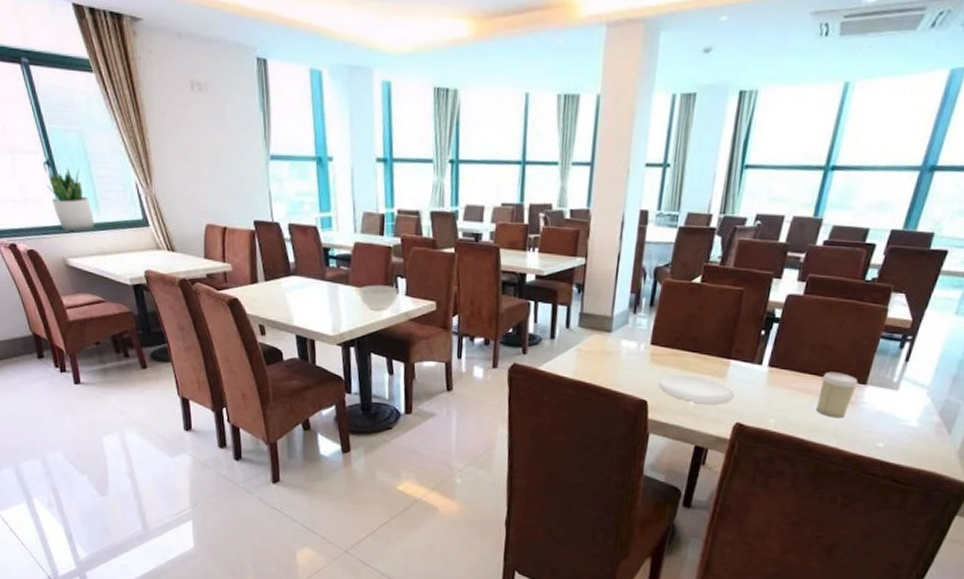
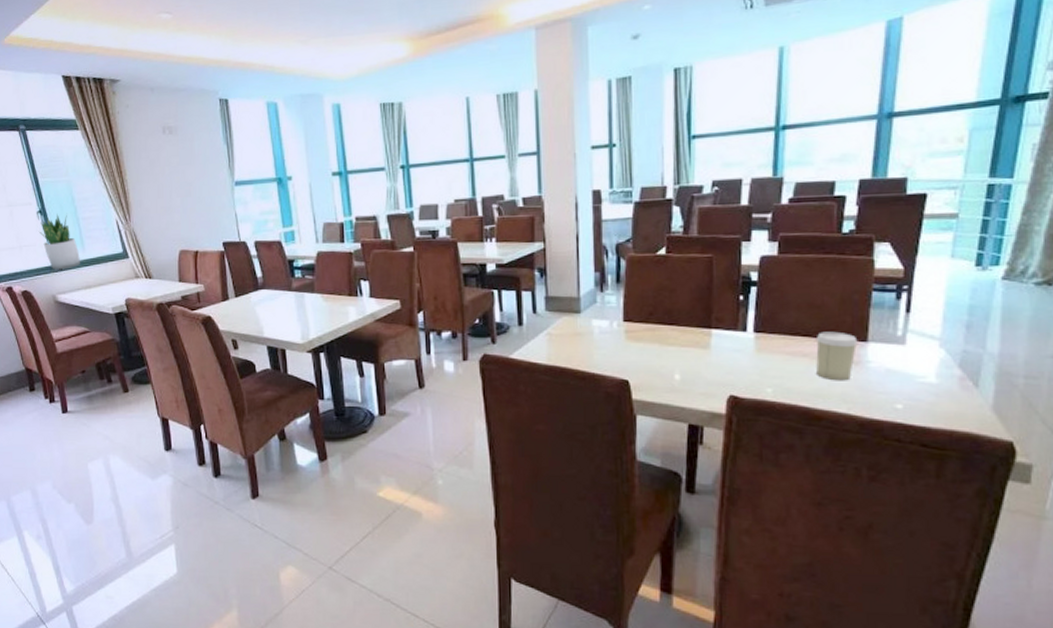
bowl: present [358,284,398,311] -> none [324,289,362,315]
plate: present [658,375,734,404] -> none [637,350,722,378]

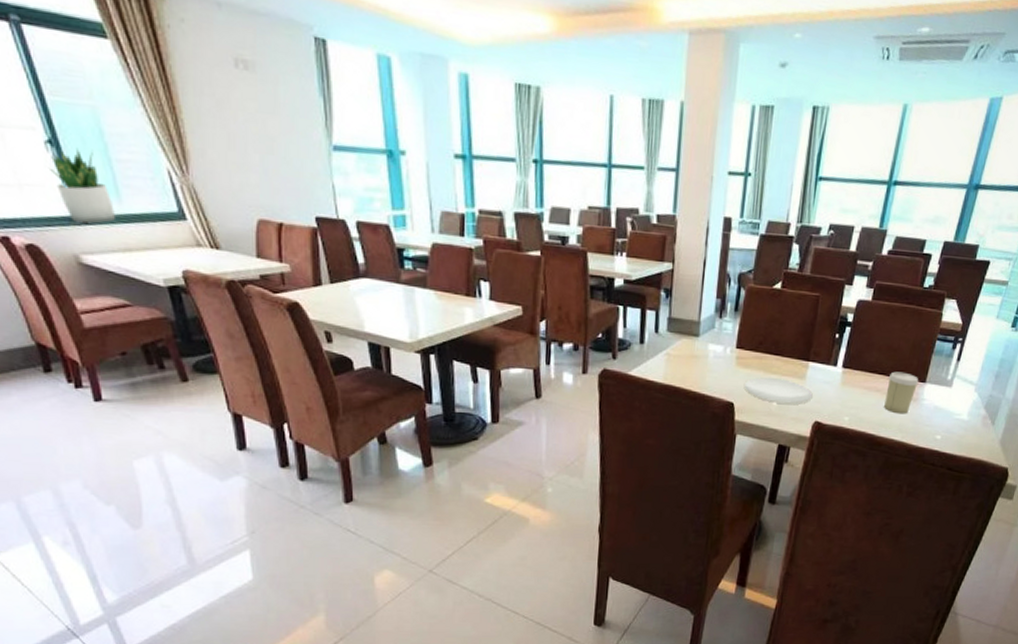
plate: none [637,350,722,378] -> present [743,377,813,404]

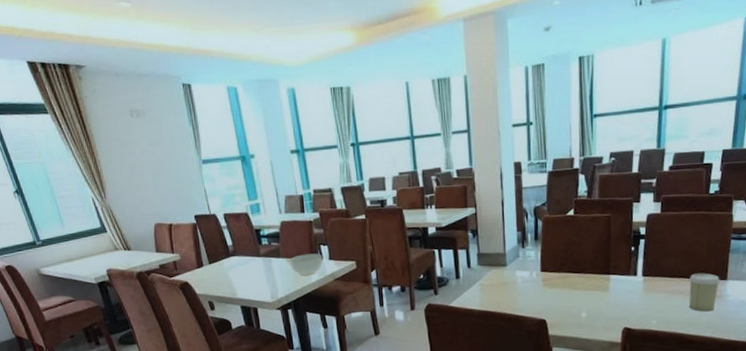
planter: present [50,148,117,224] -> none [18,193,62,246]
bowl: none [437,288,481,316] -> present [289,253,323,276]
plate: present [743,377,813,404] -> none [552,293,618,316]

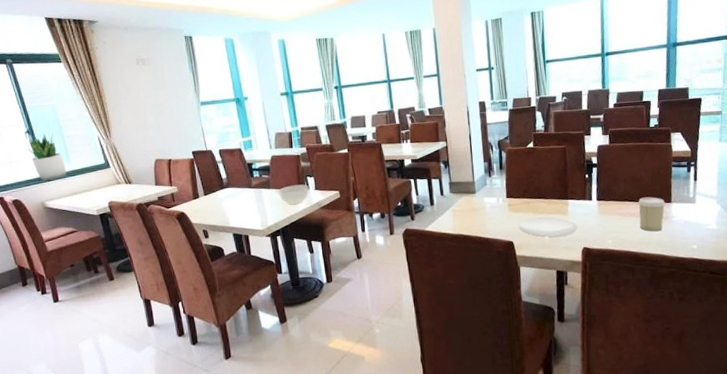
planter: none [18,193,62,246] -> present [28,133,67,181]
plate: none [552,293,618,316] -> present [518,216,577,237]

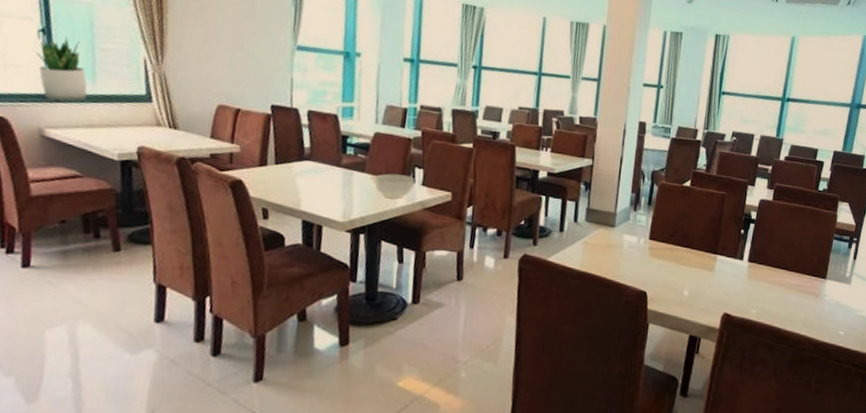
plate: present [518,216,577,237] -> none [656,268,721,296]
cup: present [638,196,666,232] -> none [789,267,820,309]

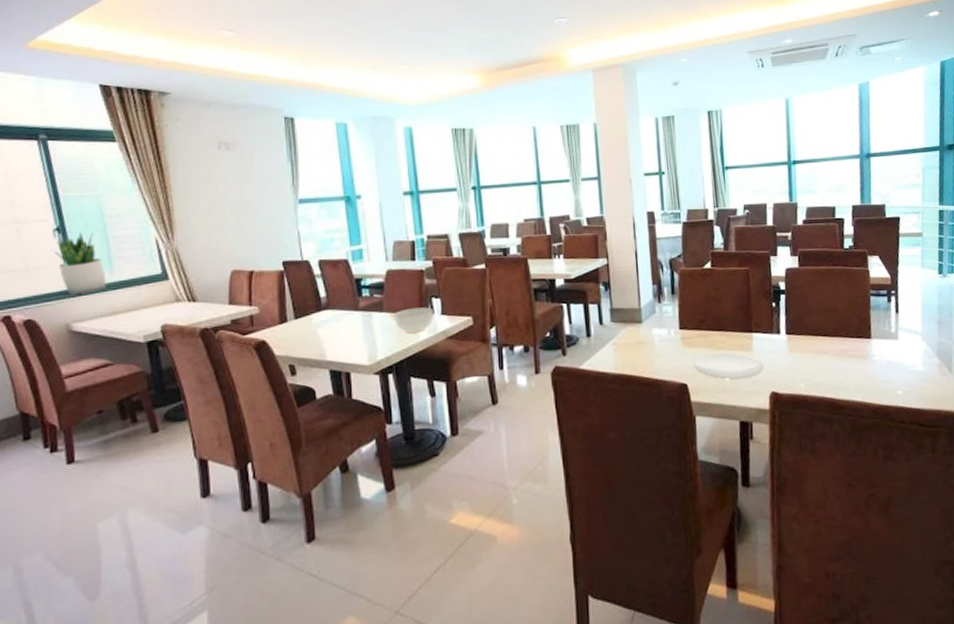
plate: none [656,268,721,296] -> present [693,353,764,379]

